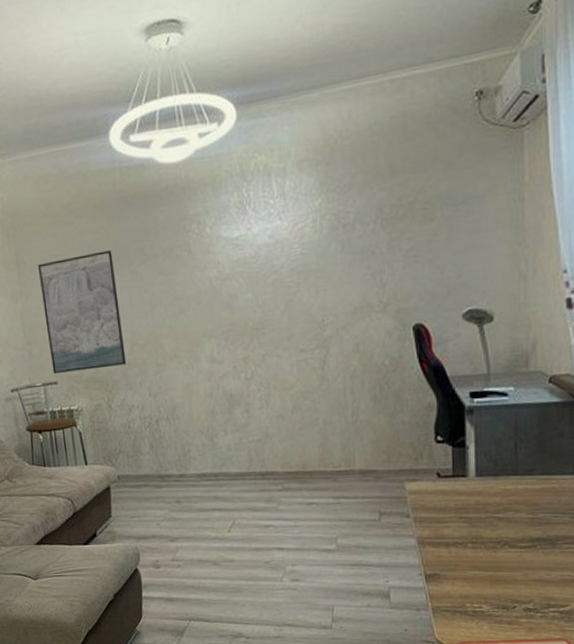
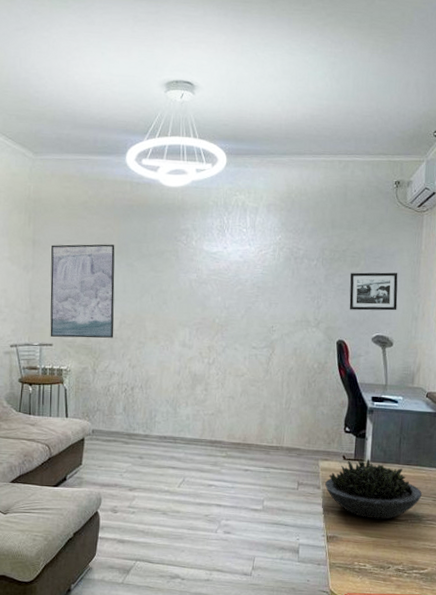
succulent plant: none [416,473,553,549] -> present [325,459,422,519]
picture frame: none [422,220,495,282] -> present [349,272,398,311]

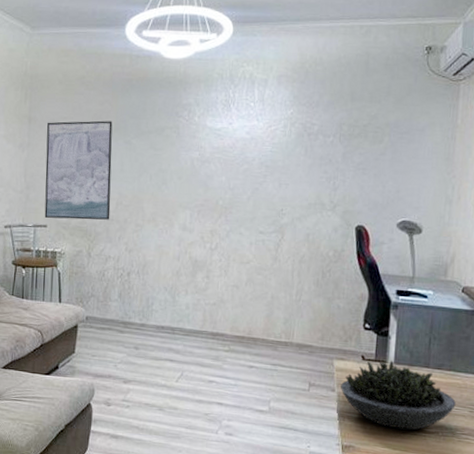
picture frame: present [349,272,398,311] -> none [370,149,429,193]

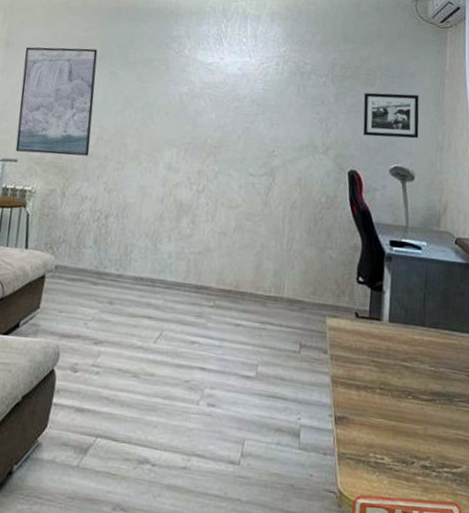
succulent plant: present [341,360,456,430] -> none [333,317,453,398]
picture frame: none [370,149,429,193] -> present [363,92,419,139]

